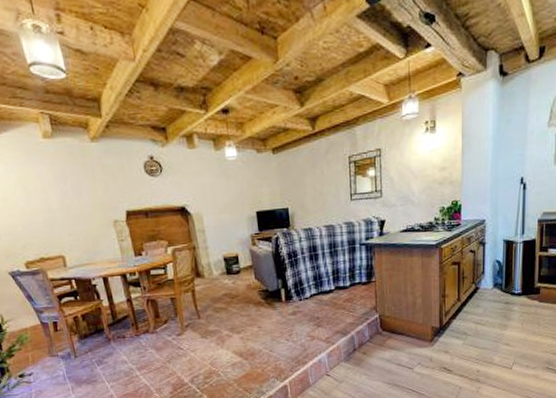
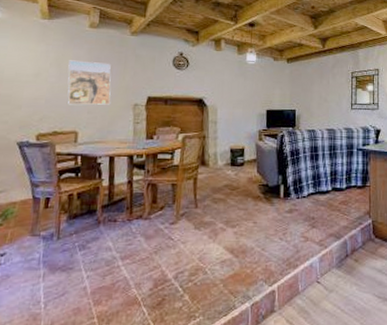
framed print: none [33,178,90,229] -> present [68,60,111,105]

